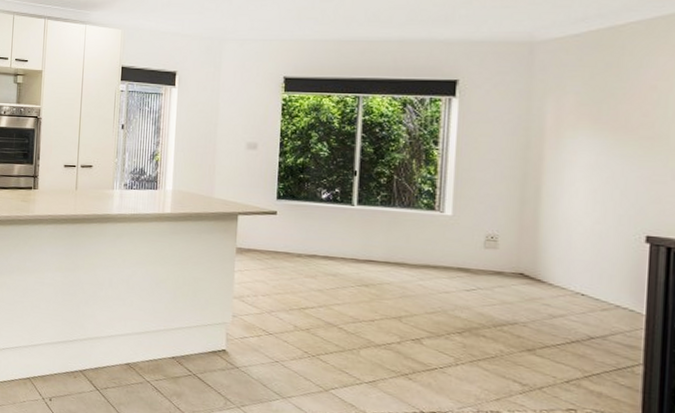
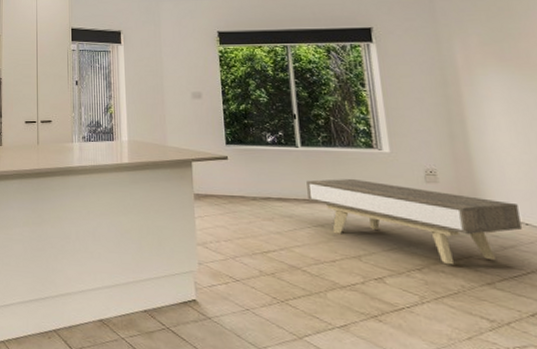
coffee table: none [356,239,577,331] -> present [306,178,522,265]

